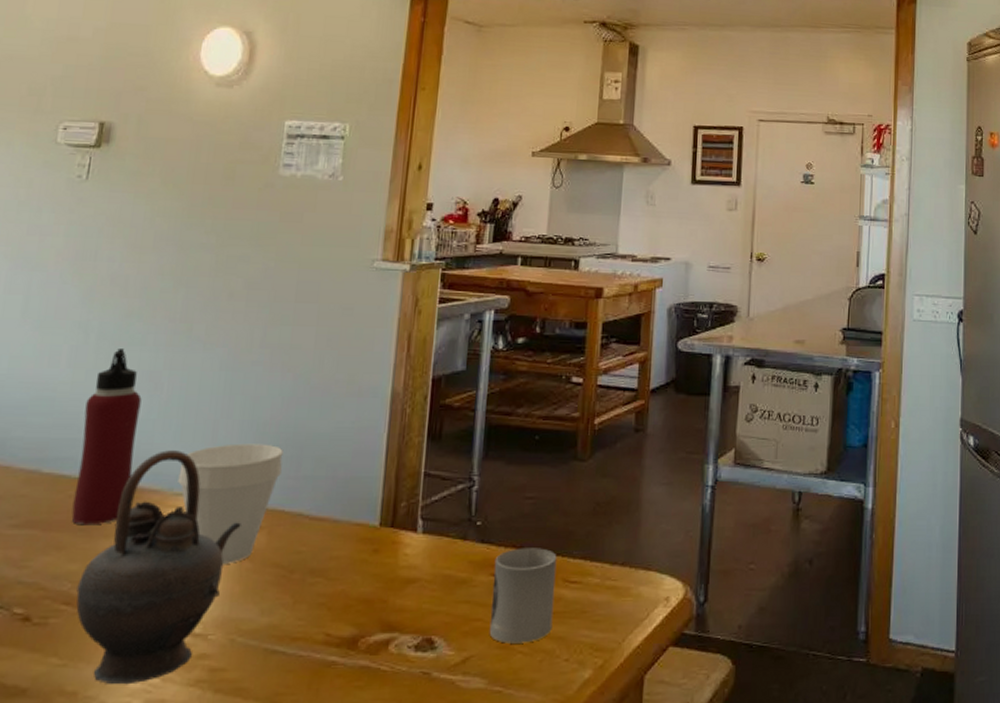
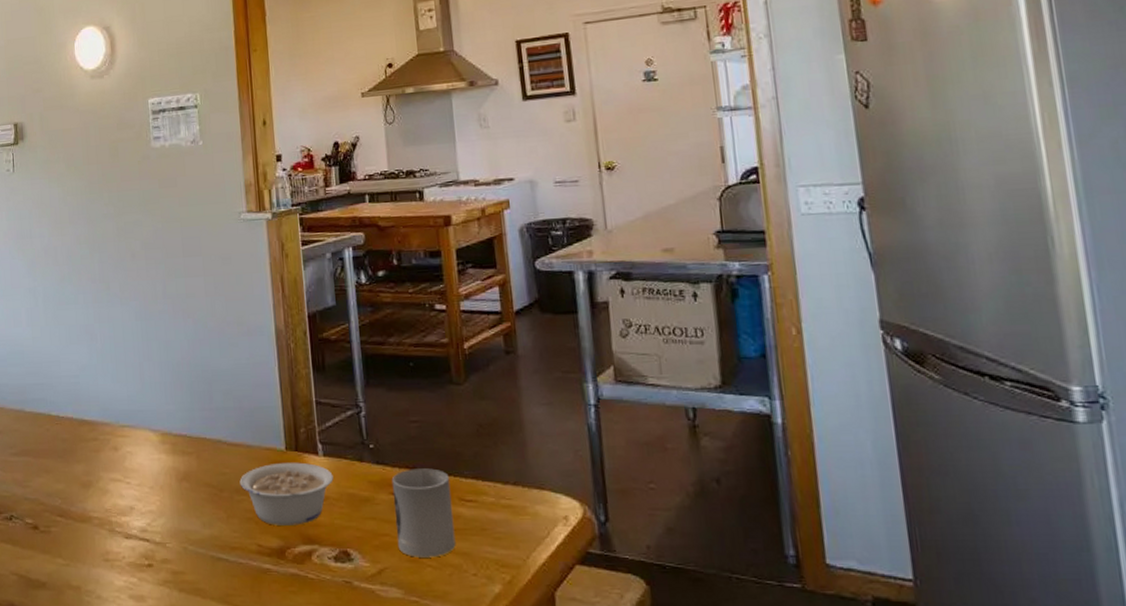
water bottle: present [71,349,142,526] -> none [45,308,88,453]
teapot: present [76,450,241,685] -> none [65,390,175,582]
cup: present [178,443,283,564] -> none [121,381,198,484]
legume: none [316,540,430,611] -> present [239,462,333,525]

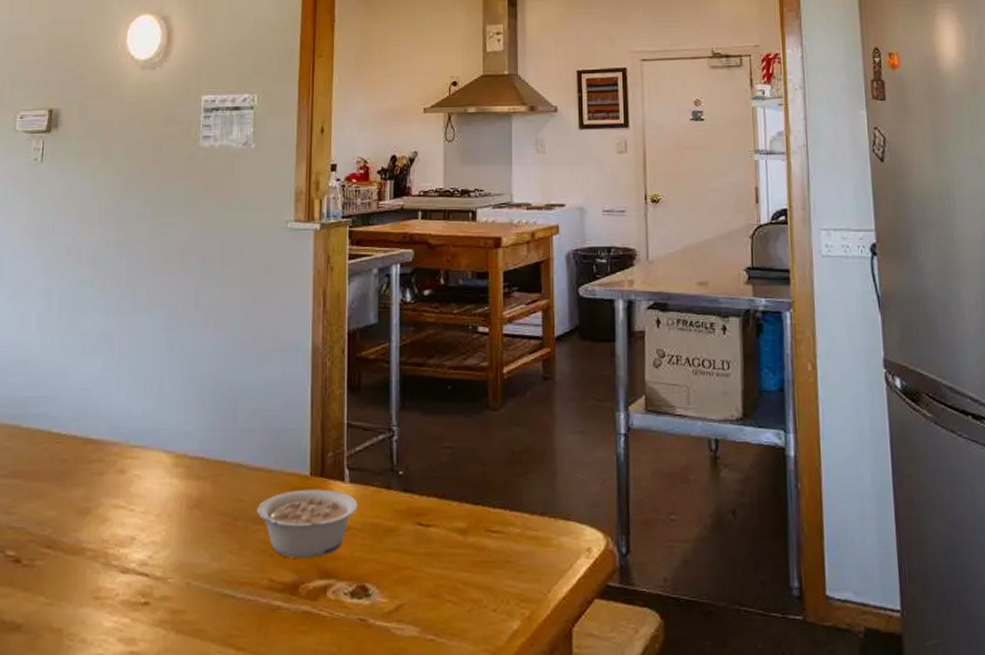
cup: present [391,468,456,558] -> none [418,497,478,592]

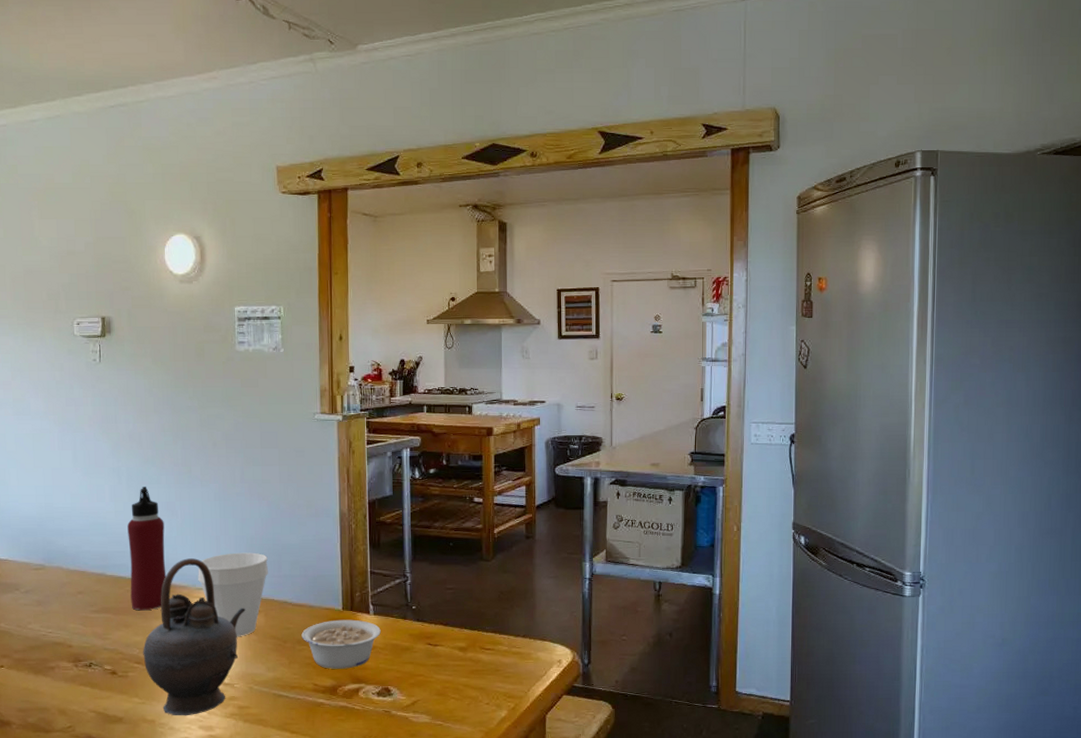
water bottle: none [48,313,98,476] -> present [127,487,167,611]
teapot: none [56,406,189,624] -> present [143,558,246,716]
cup: none [133,398,221,511] -> present [198,552,268,636]

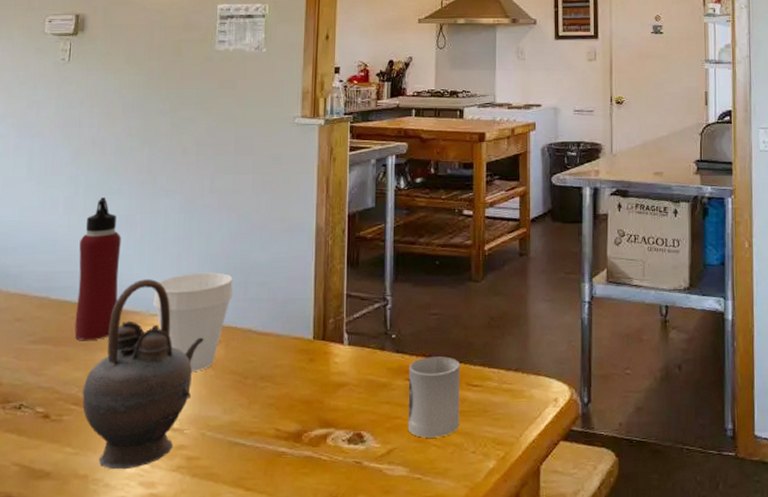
legume: present [301,619,381,669] -> none [265,351,355,411]
cup: none [428,625,475,692] -> present [408,356,460,438]

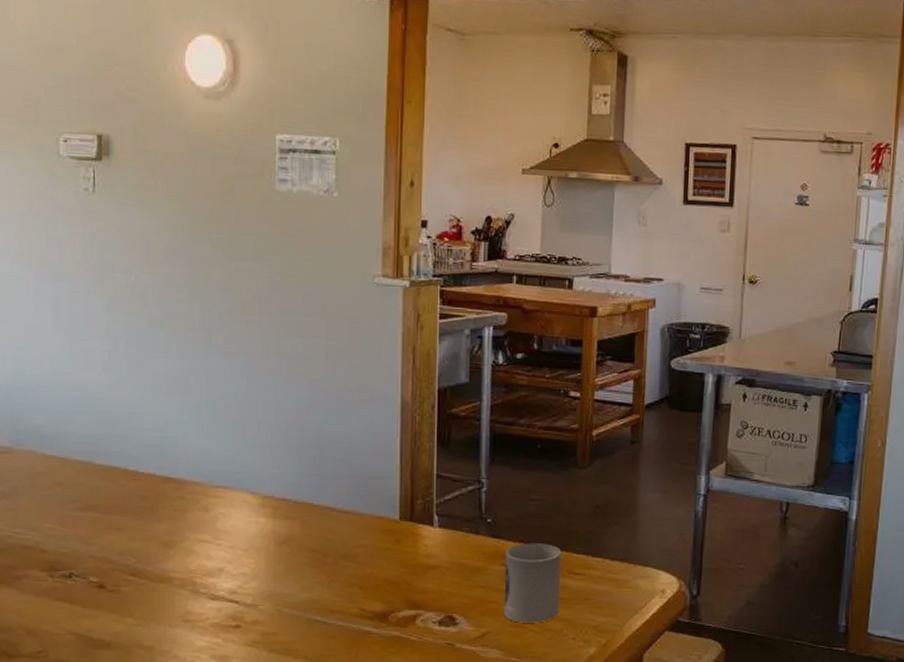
water bottle: present [74,198,121,341] -> none [124,355,174,511]
teapot: present [82,279,204,470] -> none [140,448,276,643]
cup: present [153,272,233,371] -> none [216,443,307,547]

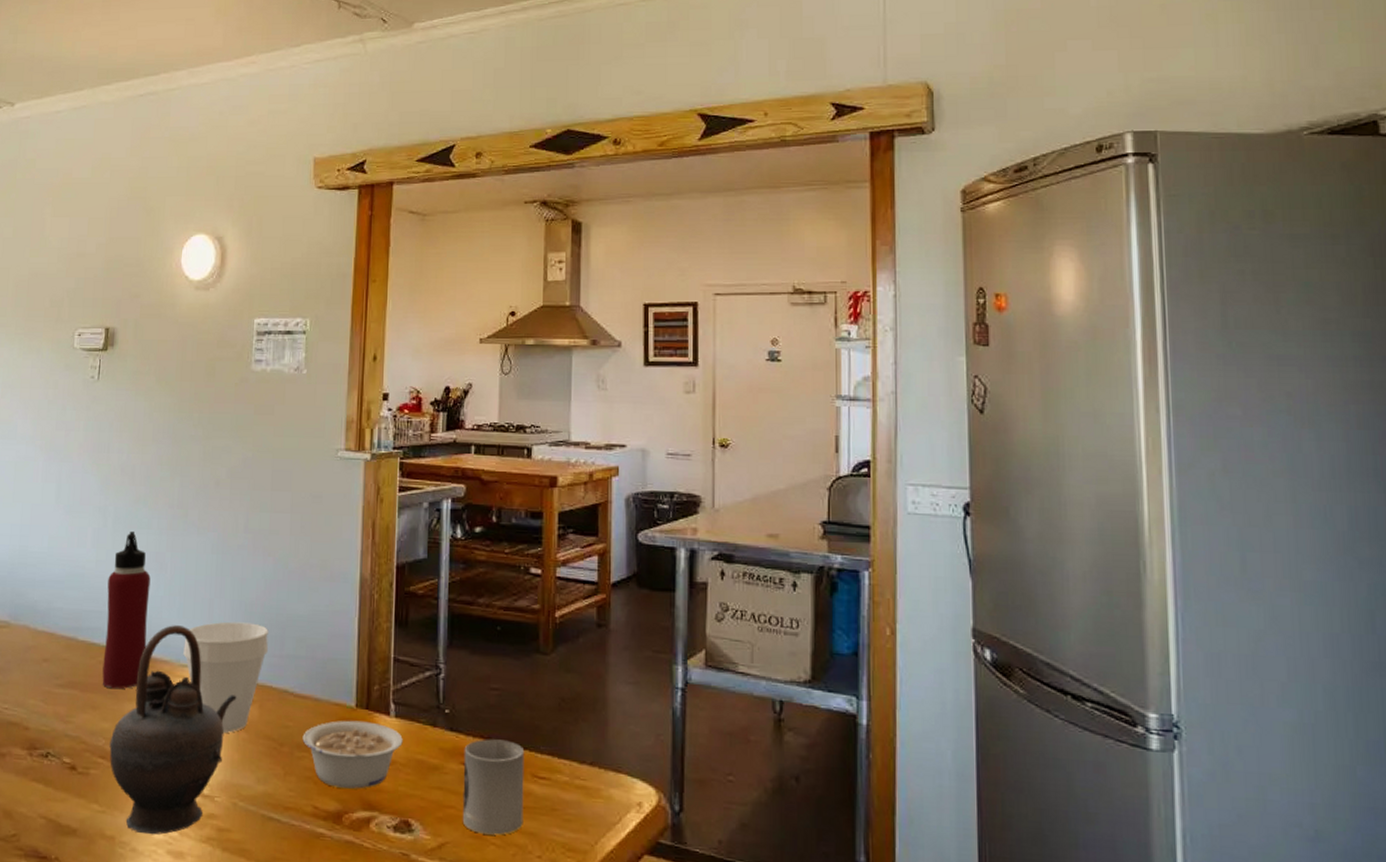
water bottle: none [124,355,174,511] -> present [102,531,151,689]
teapot: none [140,448,276,643] -> present [109,625,237,835]
cup: none [216,443,307,547] -> present [183,621,269,733]
legume: none [346,531,447,591] -> present [302,720,403,789]

